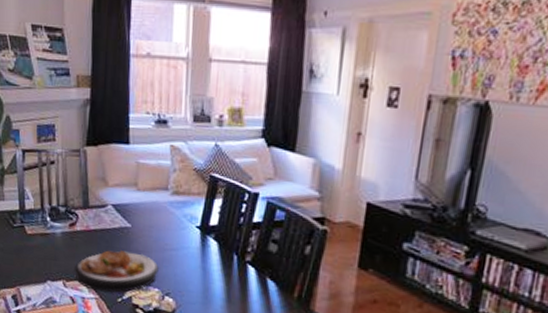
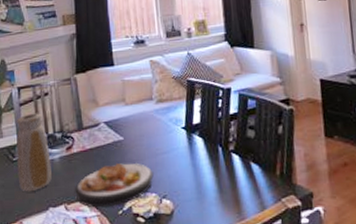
vase: none [17,180,52,262] -> present [16,113,52,192]

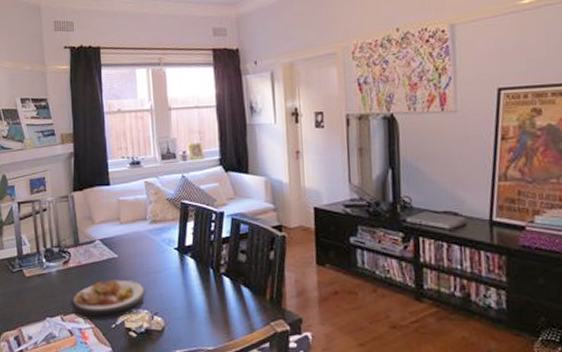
vase: present [16,113,52,192] -> none [16,227,49,302]

